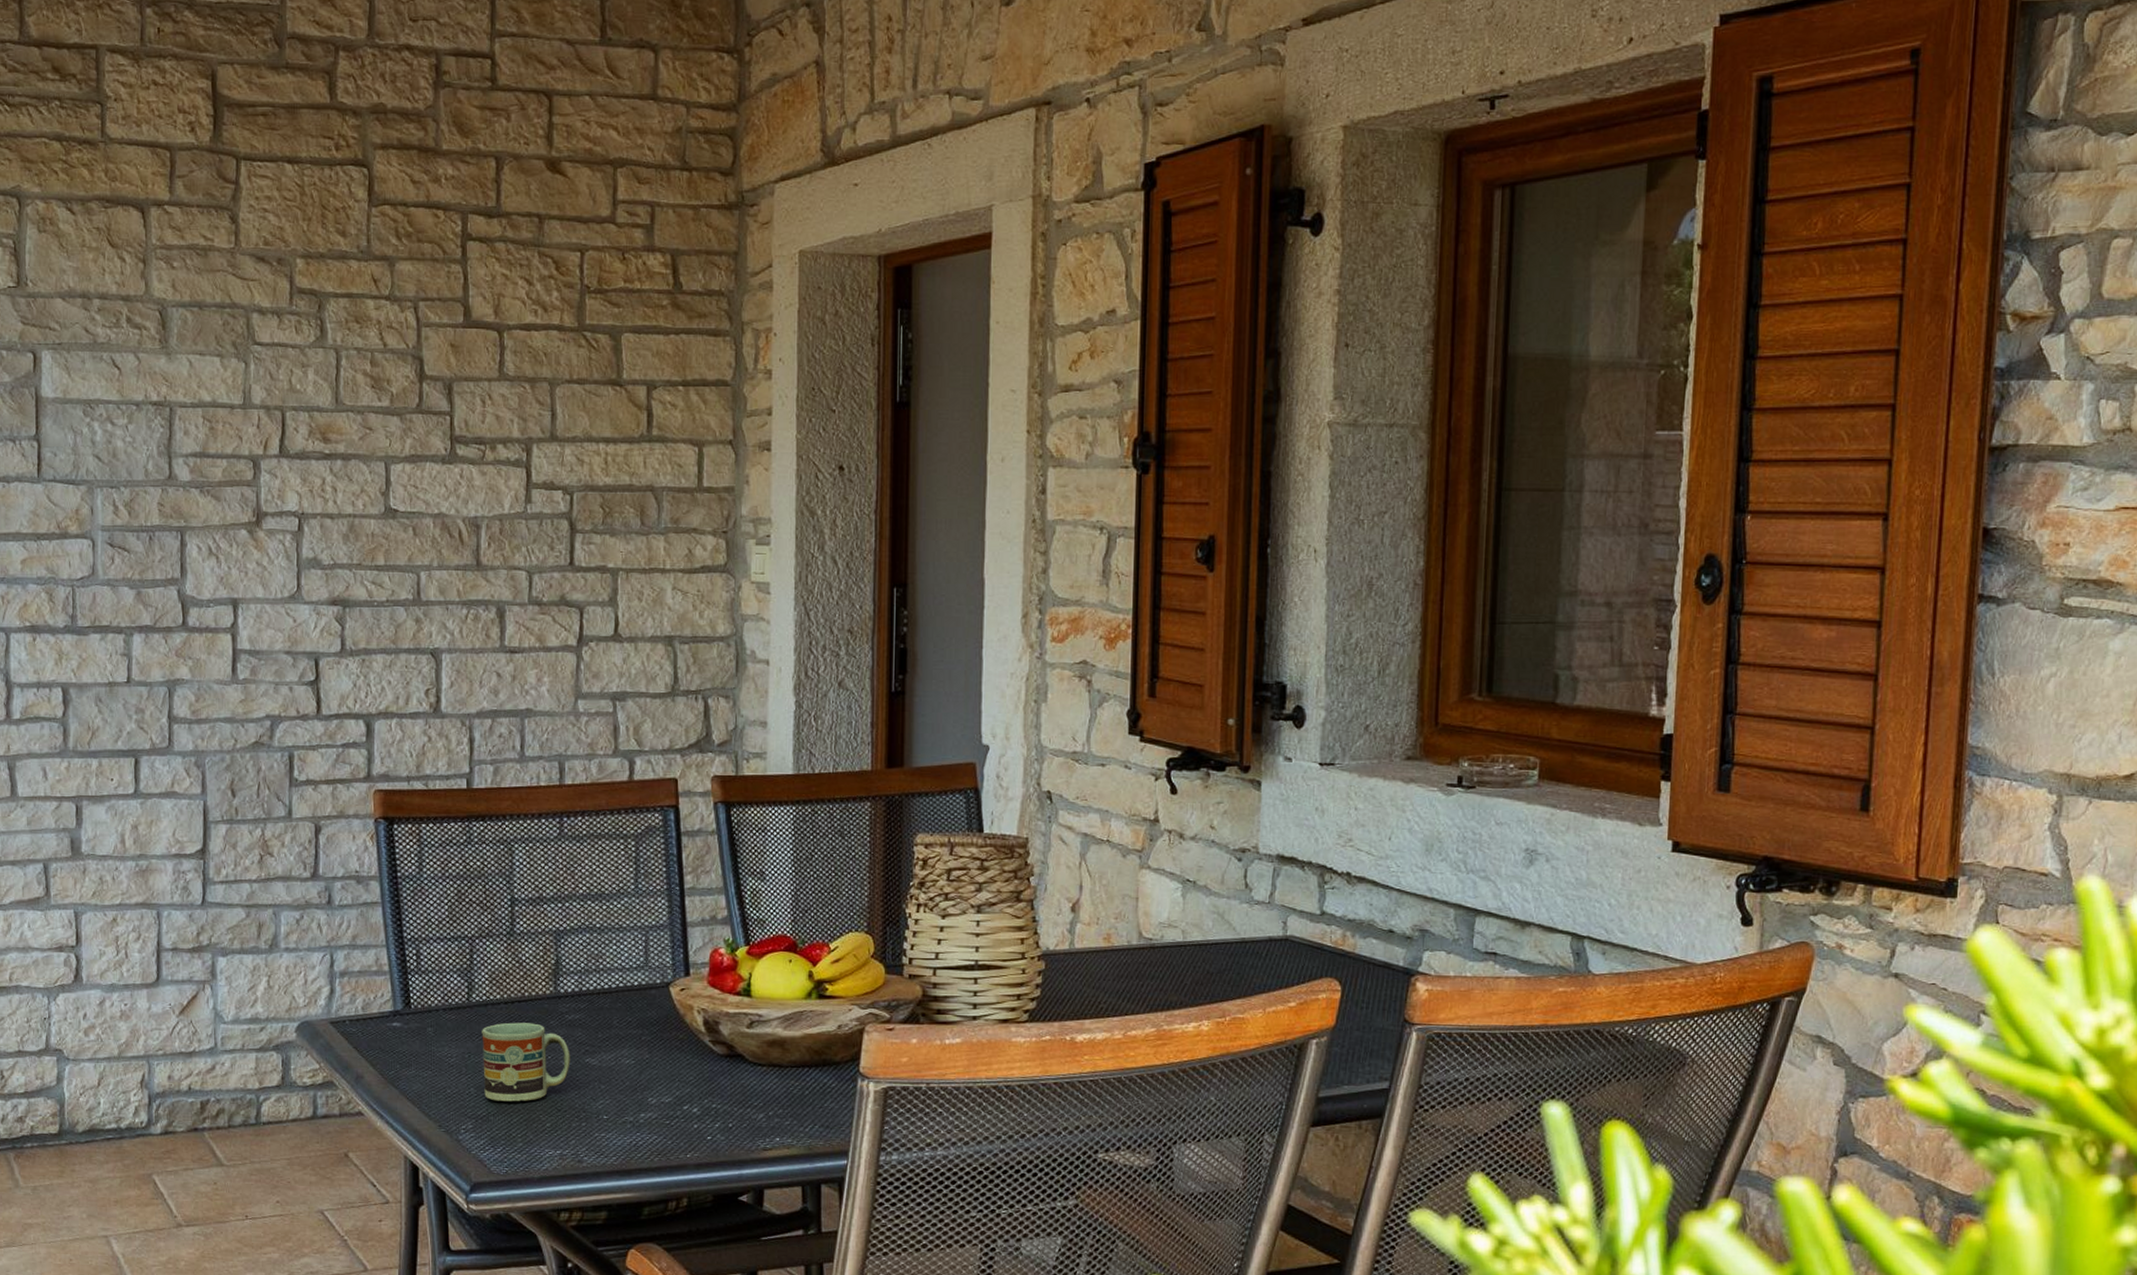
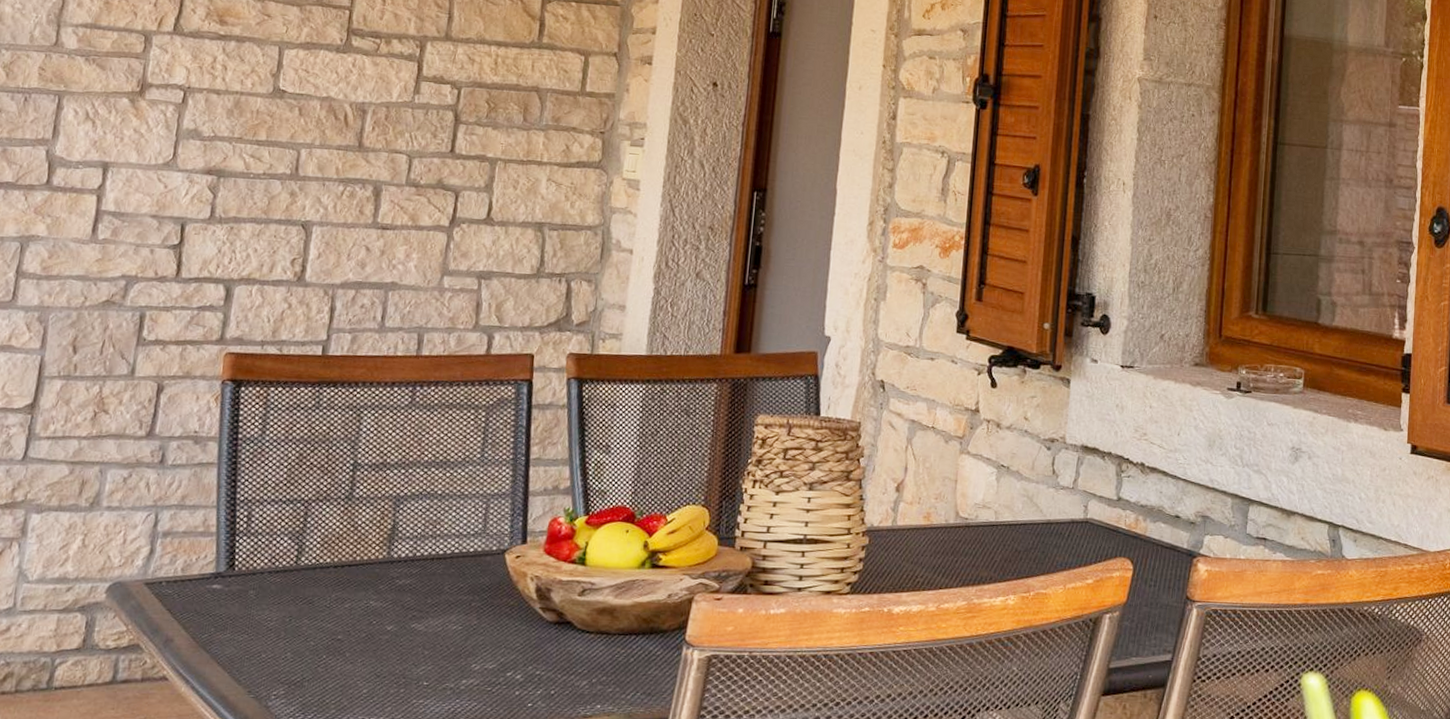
cup: present [482,1022,571,1102] -> none [301,586,397,668]

